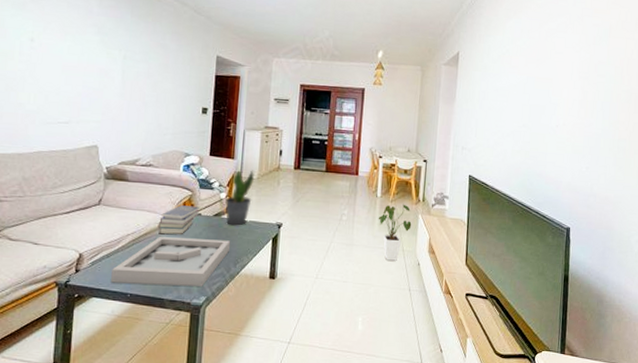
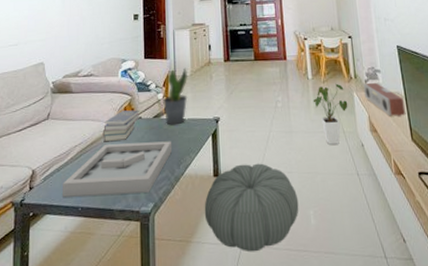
pouf: none [256,269,350,349] -> present [204,163,299,252]
speaker: none [428,208,465,242] -> present [363,83,405,117]

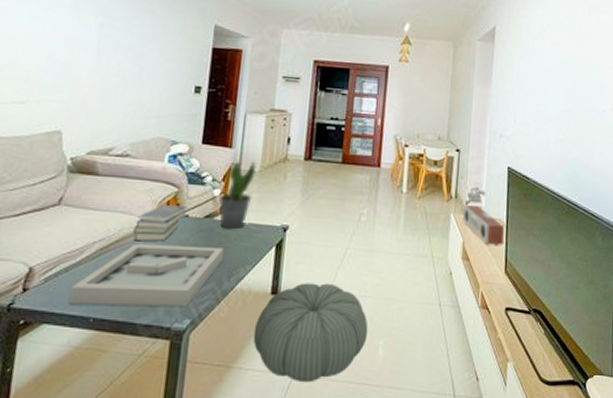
house plant: present [313,83,348,145] -> none [403,201,443,270]

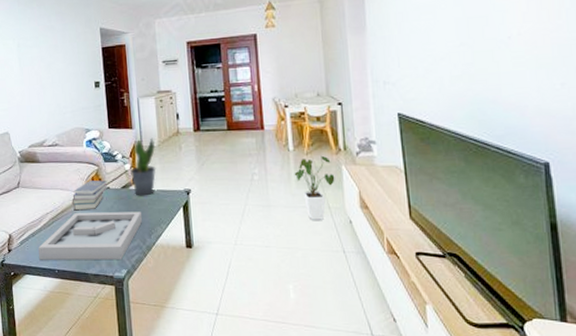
pouf: present [253,283,368,383] -> none [177,236,277,320]
house plant: none [403,201,443,270] -> present [294,155,335,220]
speaker: present [462,205,504,245] -> none [354,156,403,192]

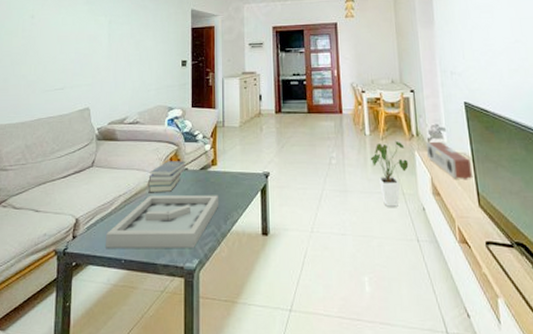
potted plant: present [129,137,156,196] -> none [209,118,237,179]
speaker: none [354,156,403,192] -> present [425,142,472,179]

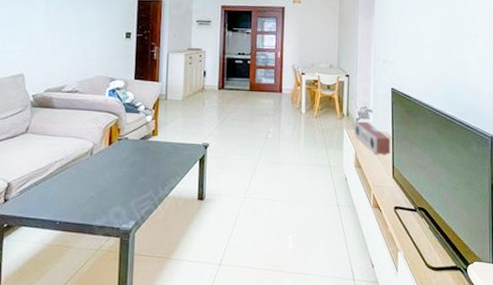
decorative tray: present [106,195,219,248] -> none [40,163,158,211]
books: present [147,161,187,193] -> none [85,130,127,160]
house plant: present [370,140,409,207] -> none [303,119,337,177]

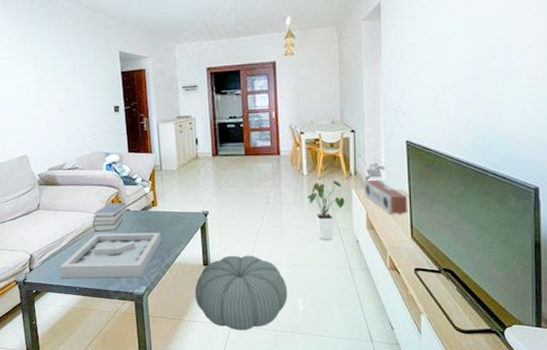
decorative tray: none [40,163,158,211] -> present [60,232,162,278]
books: none [85,130,127,160] -> present [92,202,128,232]
pouf: none [185,190,279,270] -> present [194,255,288,331]
house plant: none [303,119,337,177] -> present [307,180,345,240]

